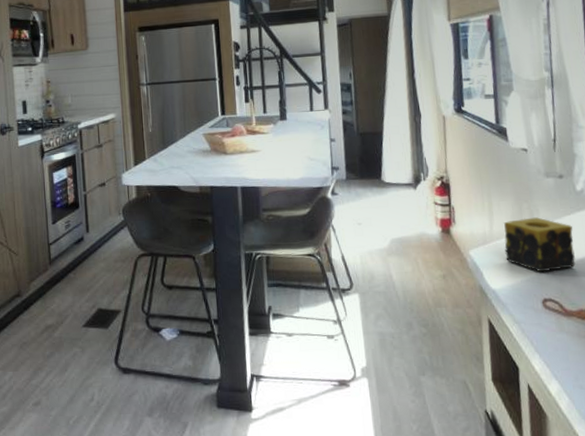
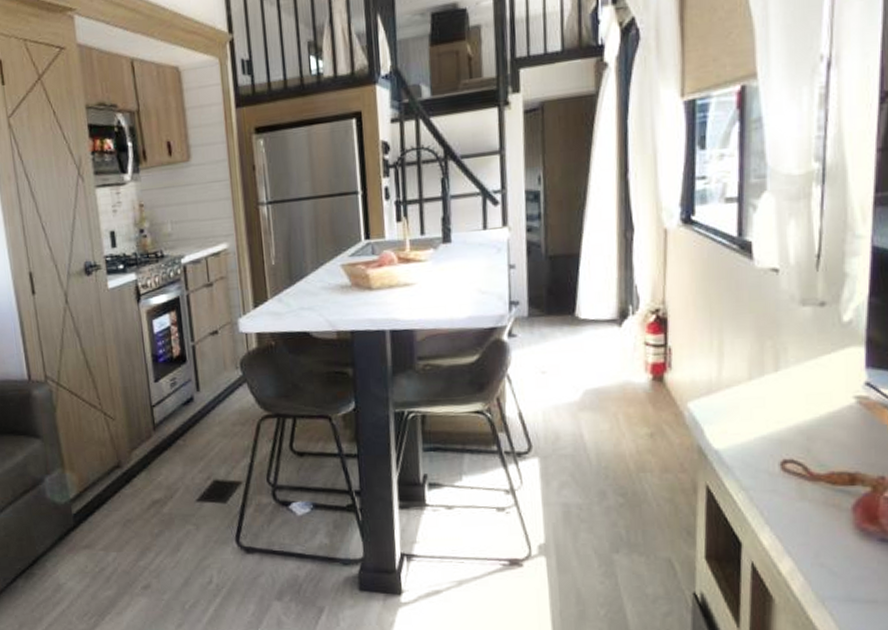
candle: present [504,217,576,273] -> none [736,358,832,428]

